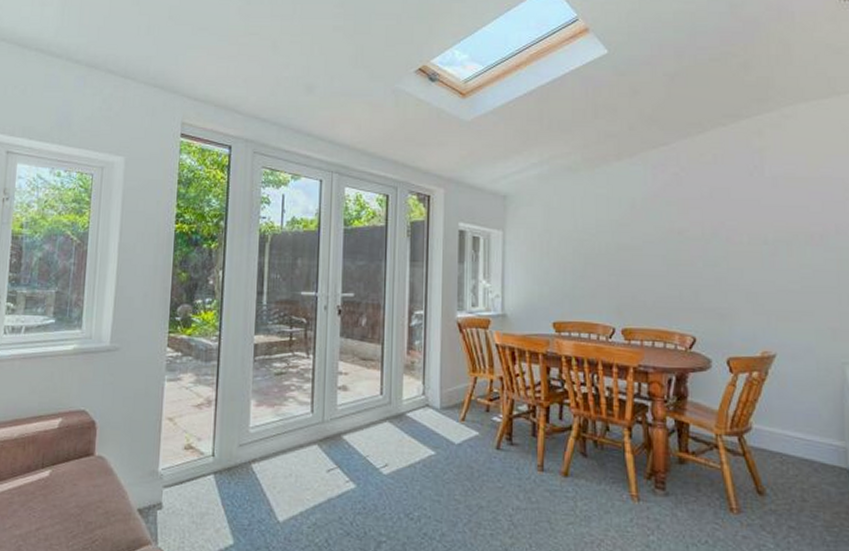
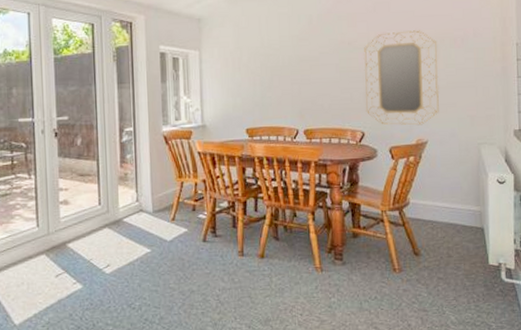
home mirror: none [696,222,792,335] -> present [363,30,440,126]

